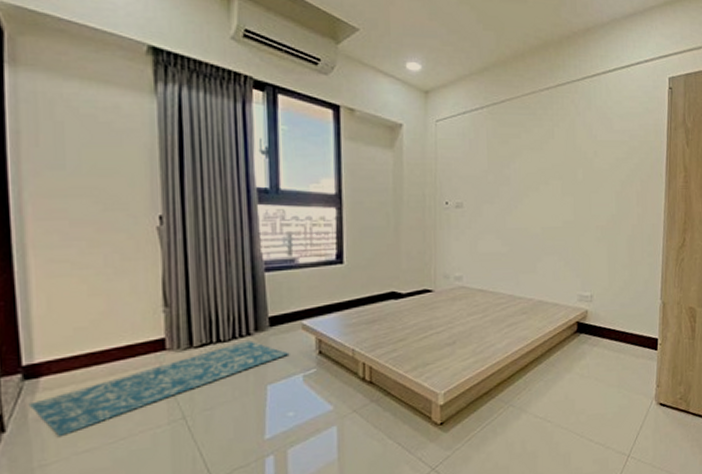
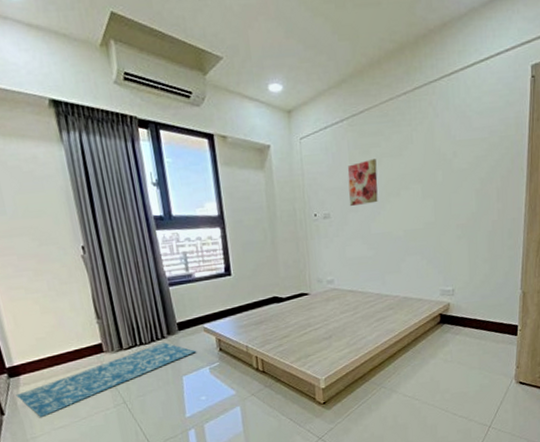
wall art: none [484,150,516,196] -> present [347,159,378,206]

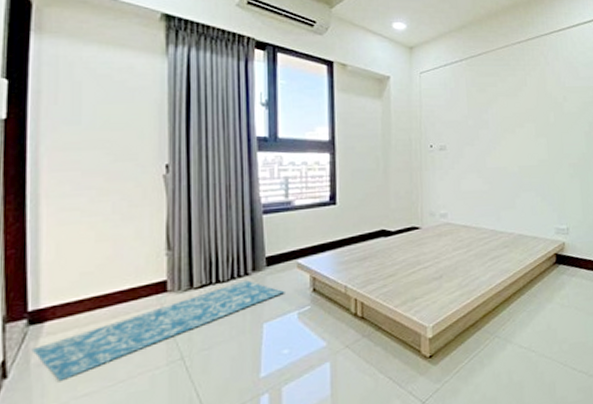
wall art: present [347,159,378,206] -> none [465,97,494,139]

